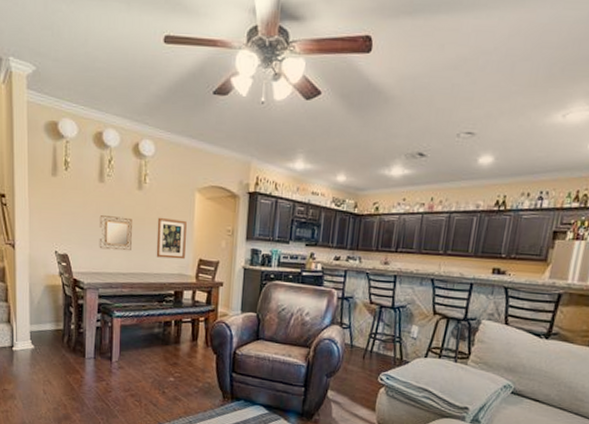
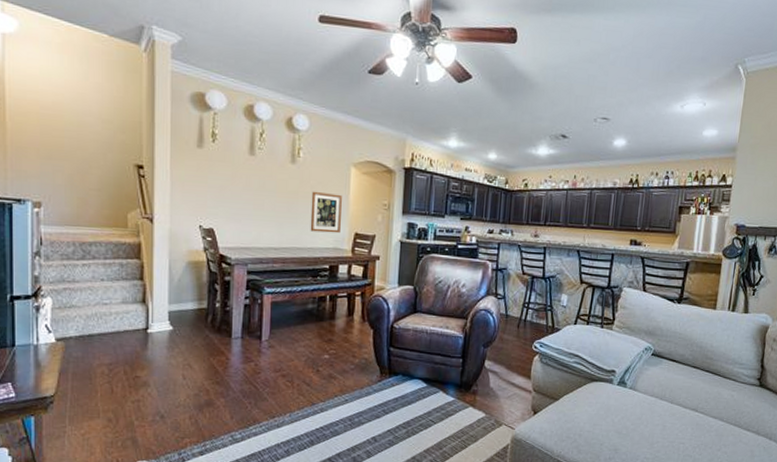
home mirror: present [99,215,132,251] -> none [248,189,285,225]

